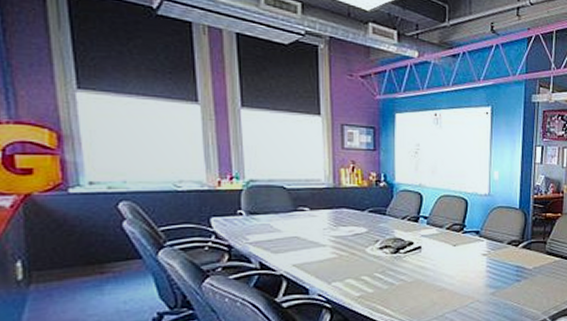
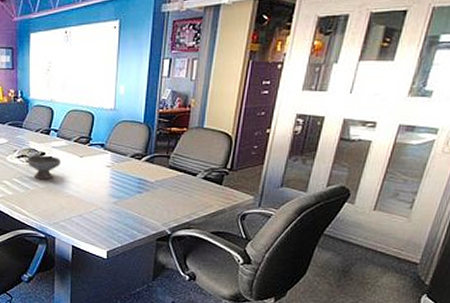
bowl: none [392,245,432,273] -> present [27,155,61,180]

